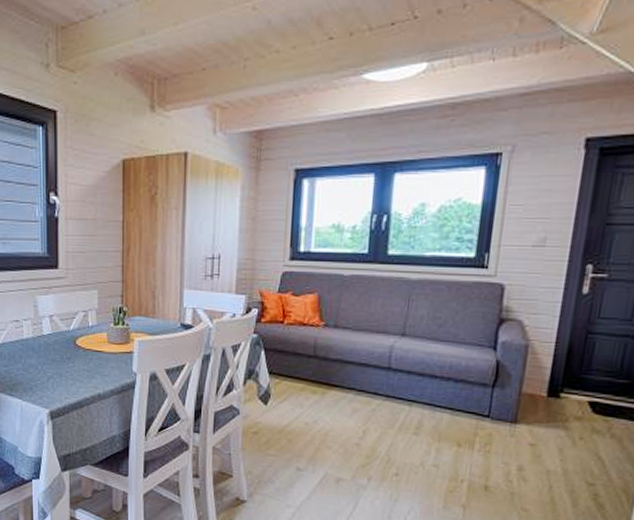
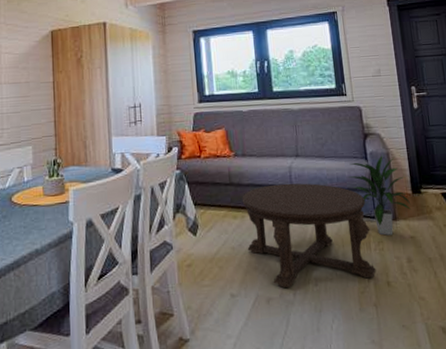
coffee table: none [323,363,480,479] -> present [241,183,376,289]
indoor plant: none [465,346,542,438] -> present [348,155,411,236]

